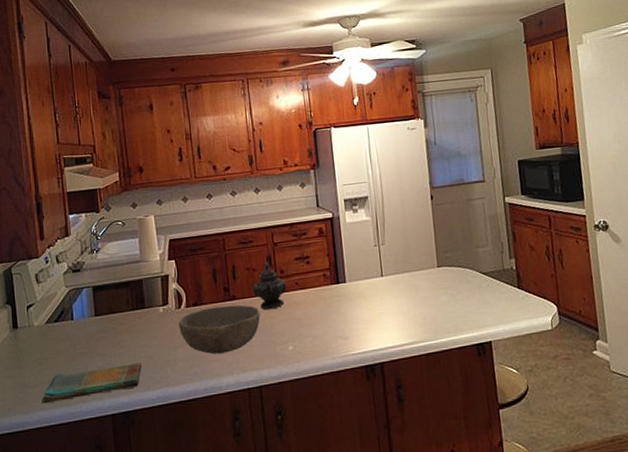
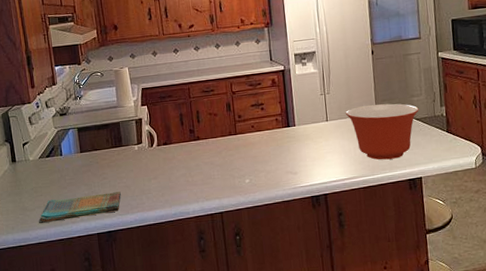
bowl: present [179,305,261,355] -> none [151,144,221,186]
teapot: present [253,261,287,310] -> none [214,107,244,149]
mixing bowl: none [402,255,486,322] -> present [345,103,419,160]

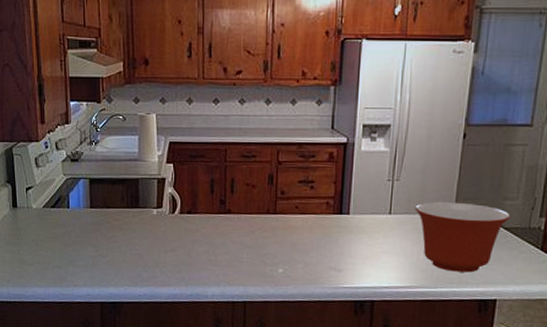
dish towel: present [39,191,121,224] -> none [37,256,131,282]

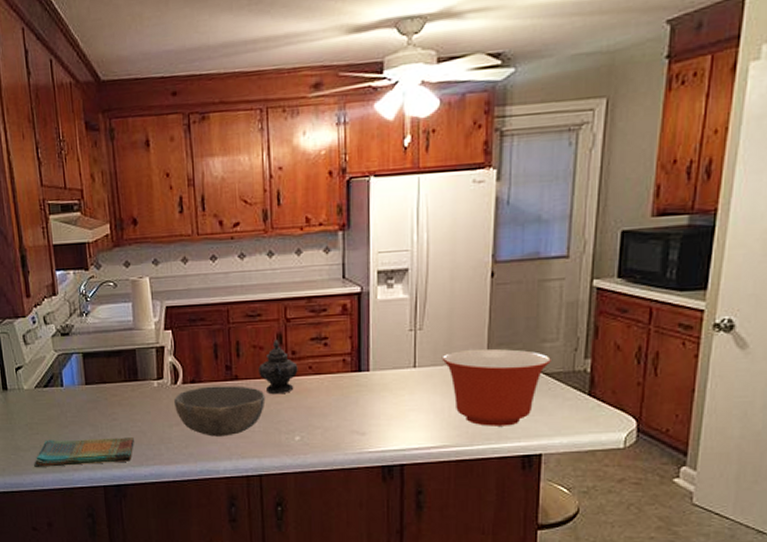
dish towel: none [37,256,131,282] -> present [34,436,134,468]
bowl: none [171,217,254,265] -> present [174,386,266,437]
teapot: none [250,179,286,230] -> present [258,339,298,395]

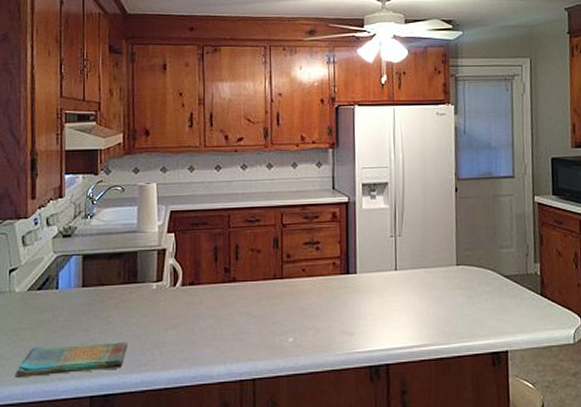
bowl: present [174,386,266,437] -> none [172,288,261,340]
teapot: present [258,339,298,395] -> none [256,243,292,297]
mixing bowl: present [442,348,551,426] -> none [418,253,508,325]

